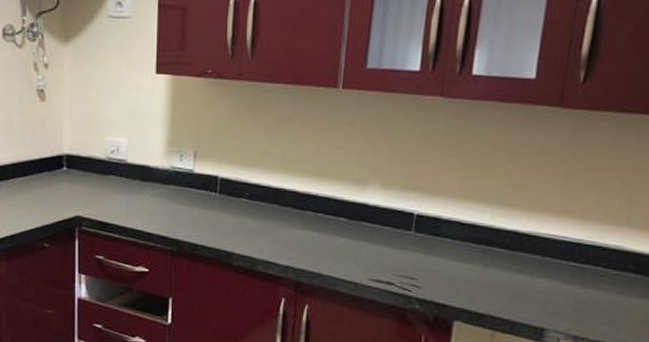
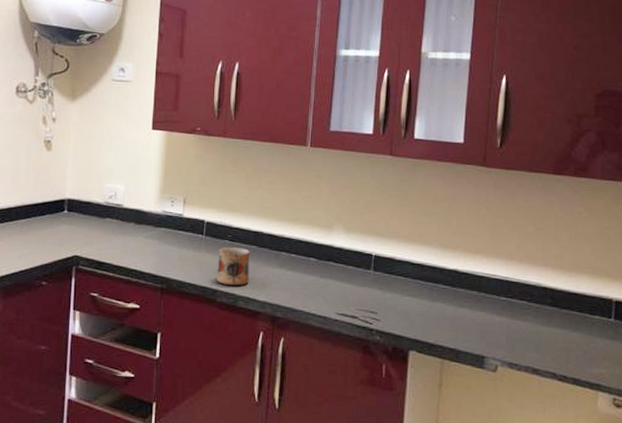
mug: none [233,206,271,249] -> present [217,247,251,286]

